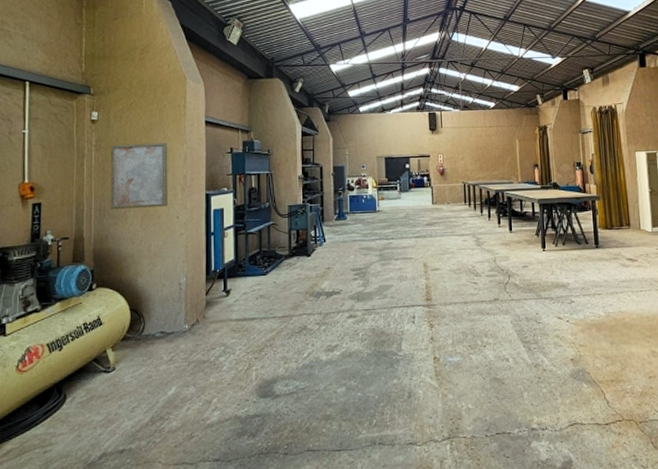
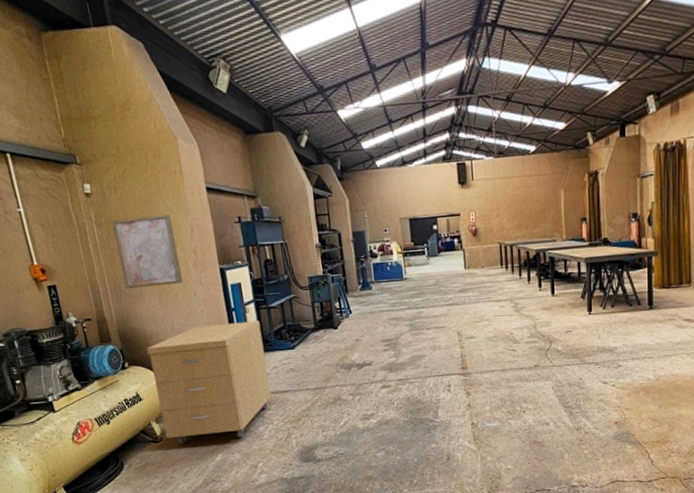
storage cabinet: none [119,245,238,375] -> present [147,320,272,444]

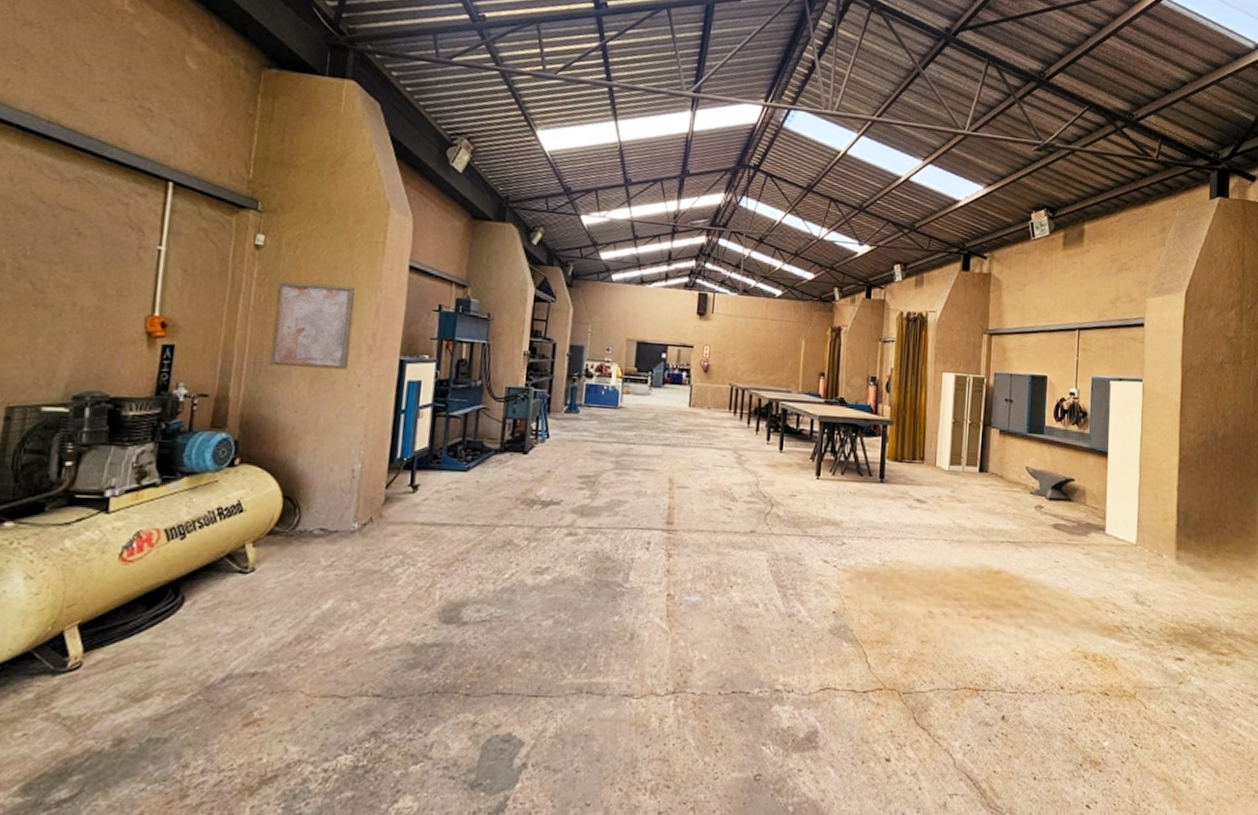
storage cabinet: present [147,320,272,444] -> none [260,425,433,580]

